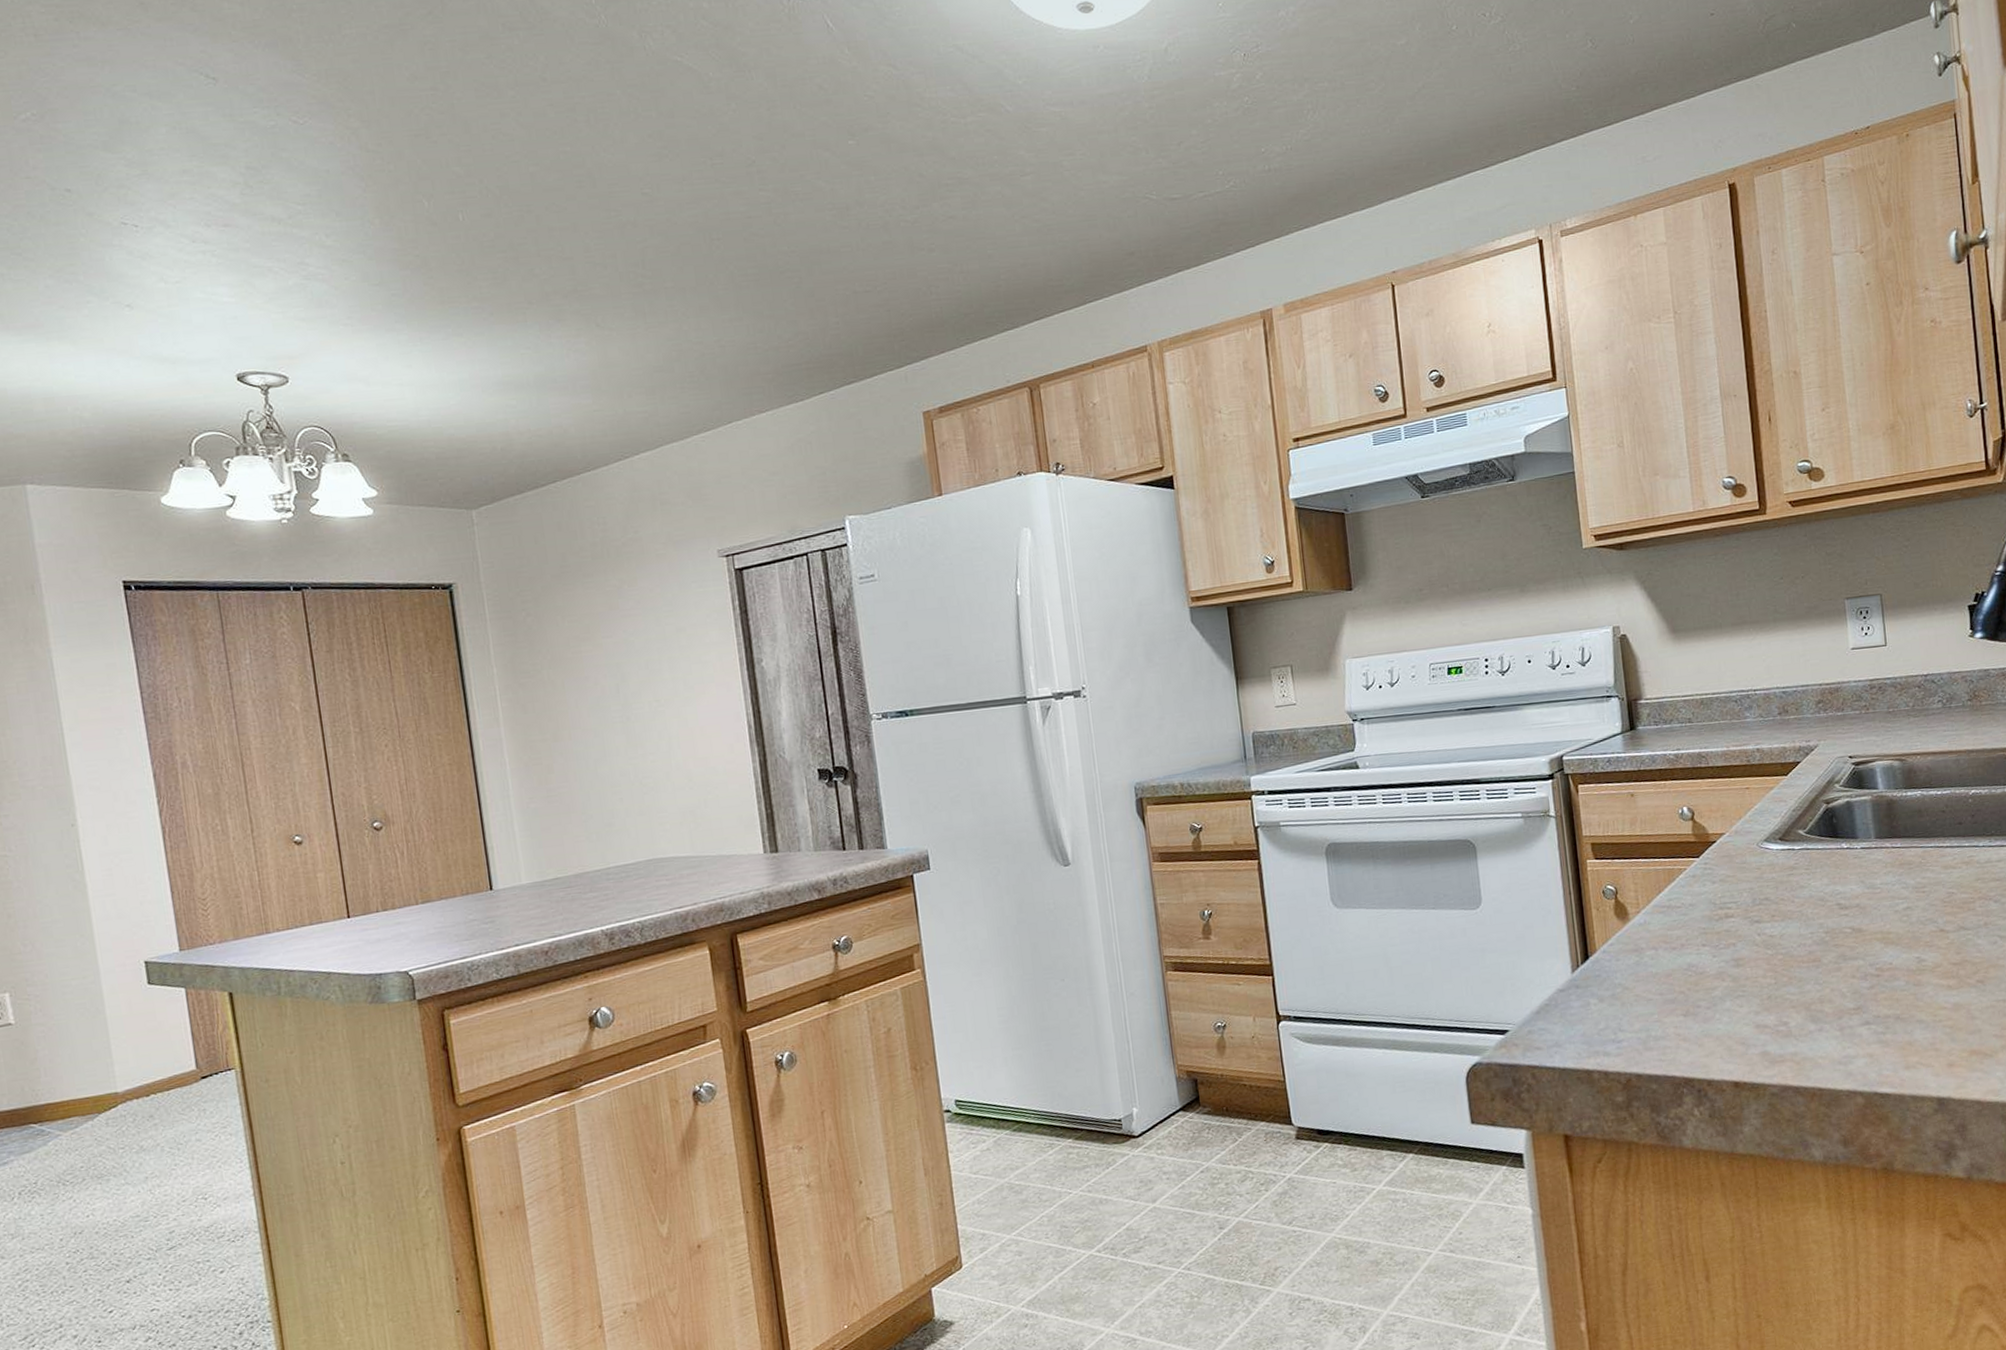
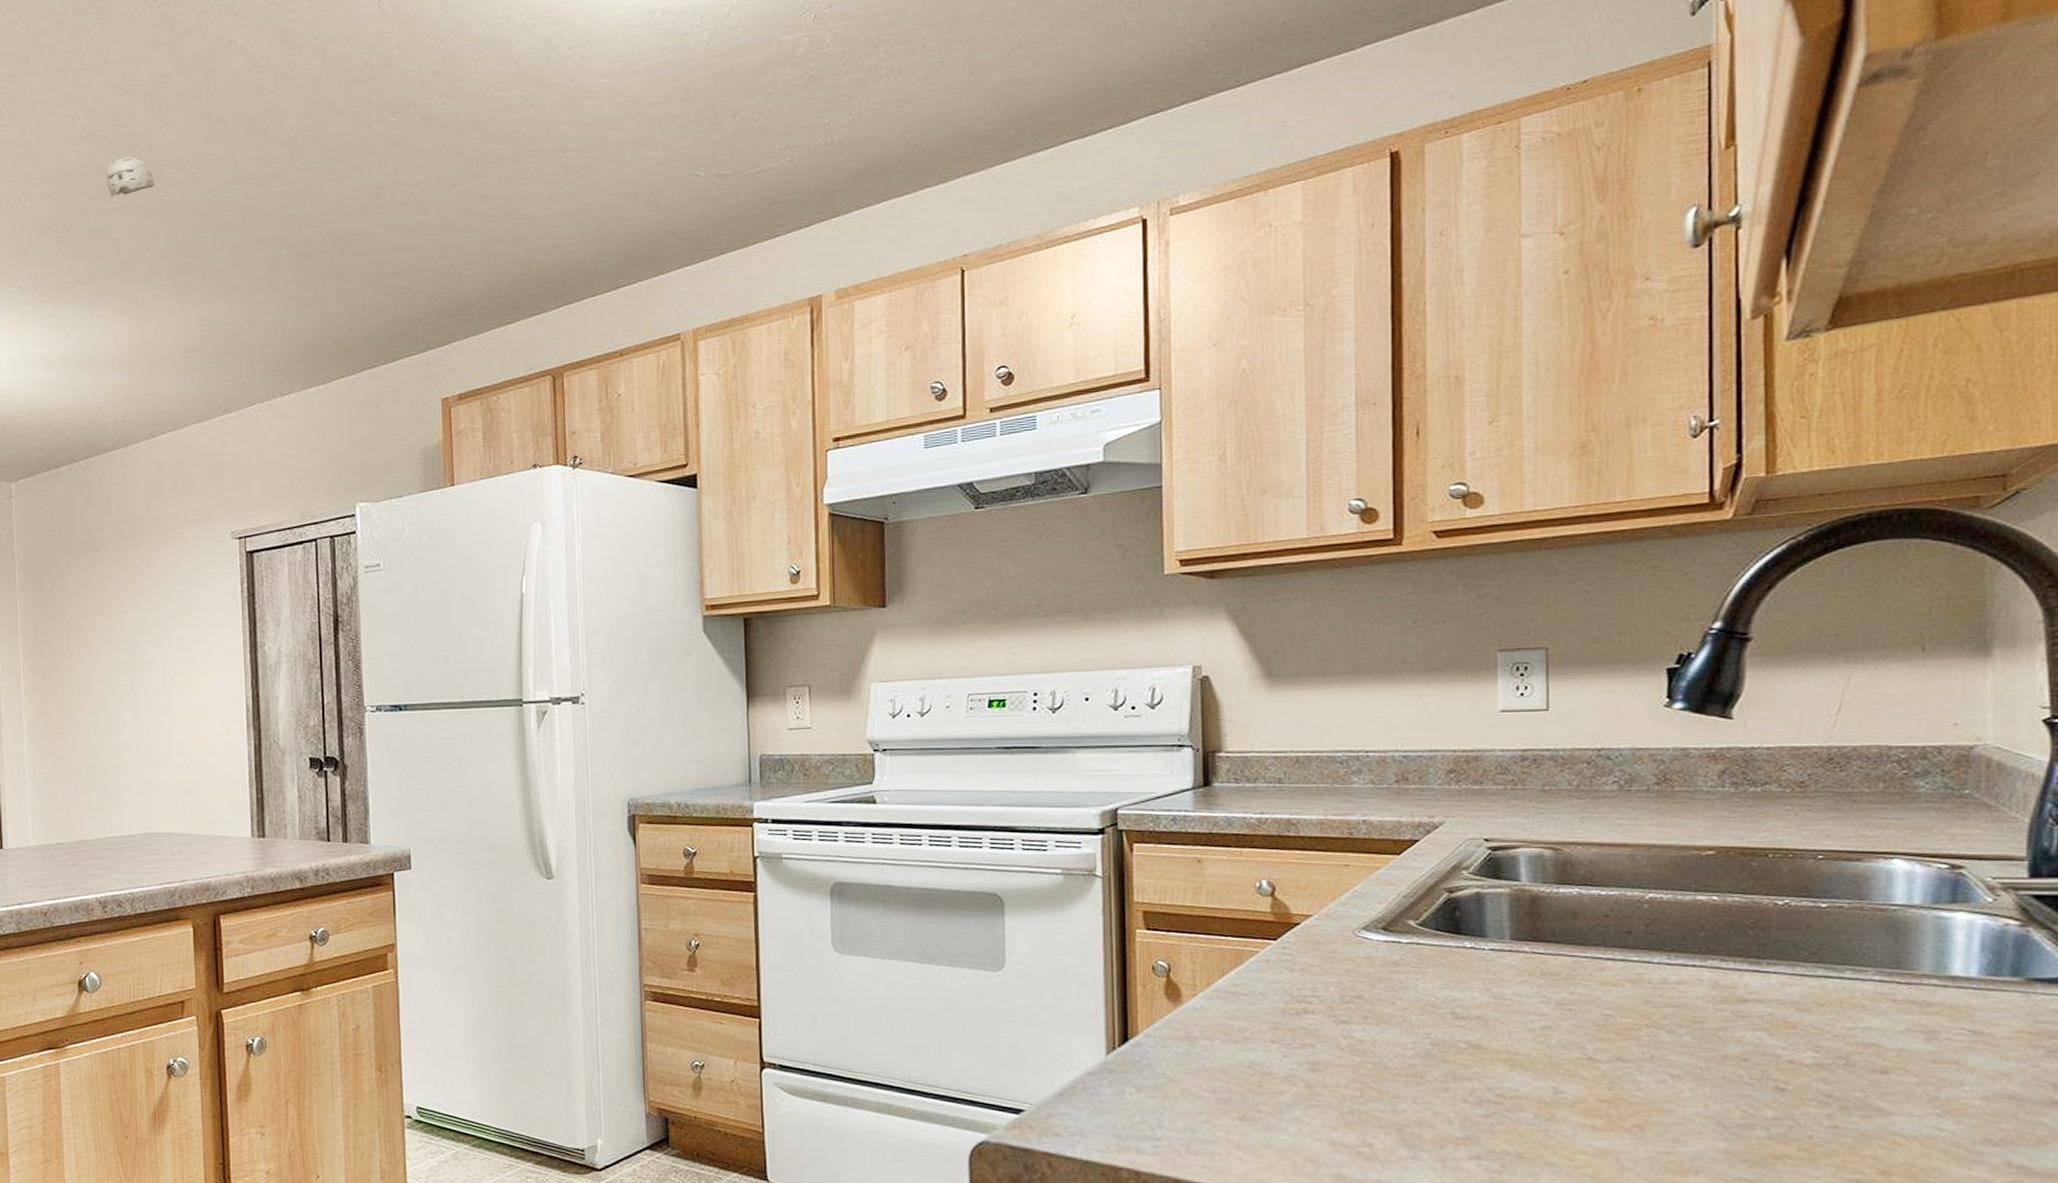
smoke detector: none [552,175,607,217] -> present [106,156,155,198]

